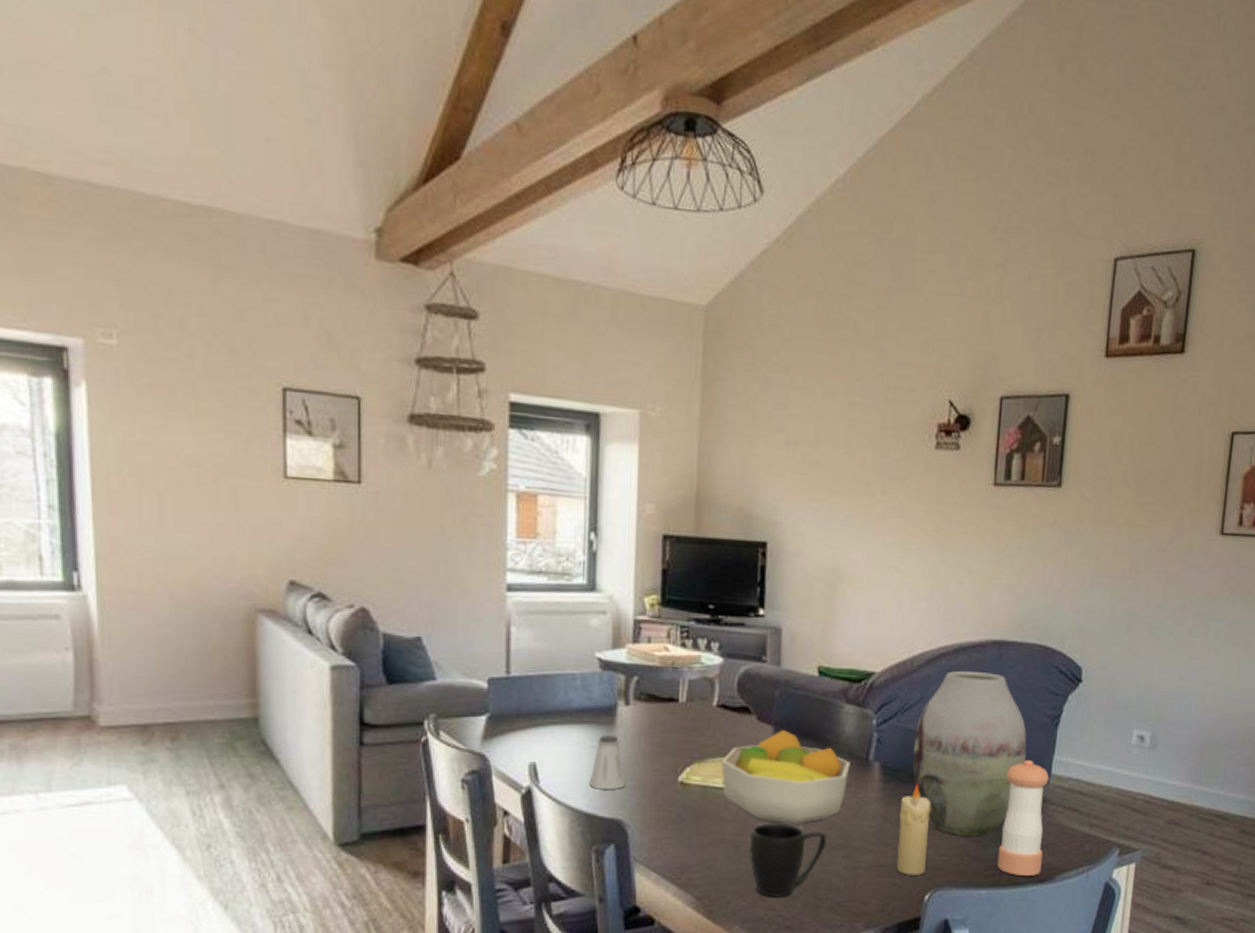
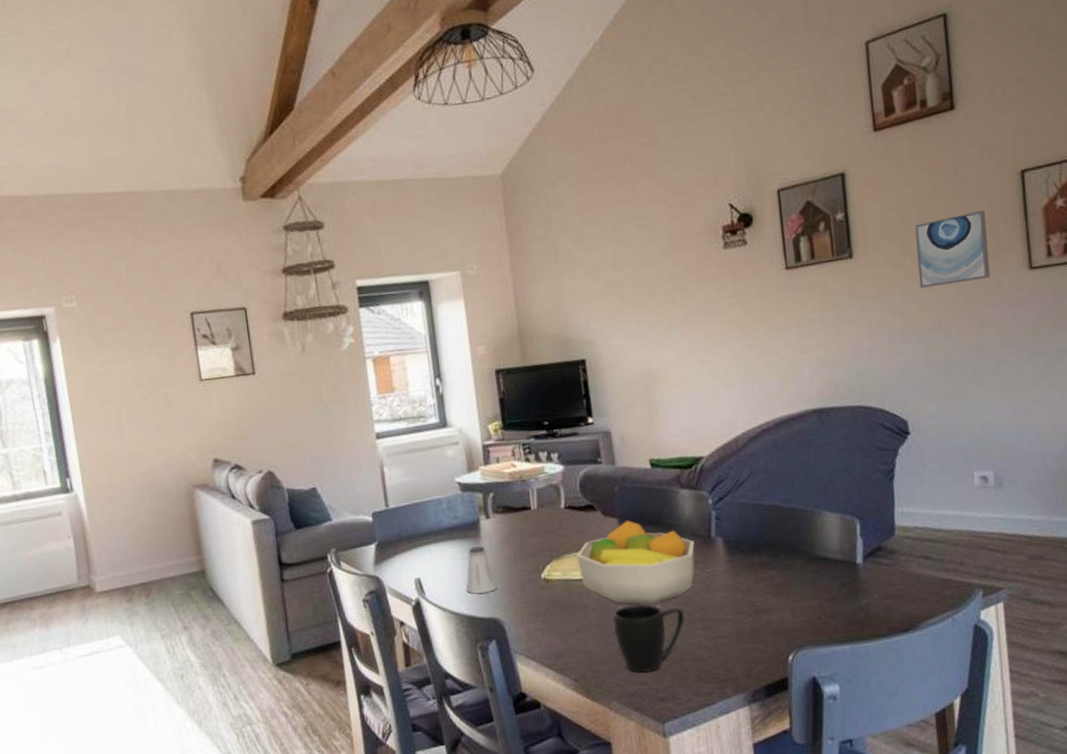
candle: present [896,784,931,875] -> none [748,552,784,639]
vase: present [913,671,1027,837] -> none [751,440,866,596]
pepper shaker: present [997,760,1050,876] -> none [849,515,903,628]
wall art: none [1118,464,1193,536] -> present [914,210,990,289]

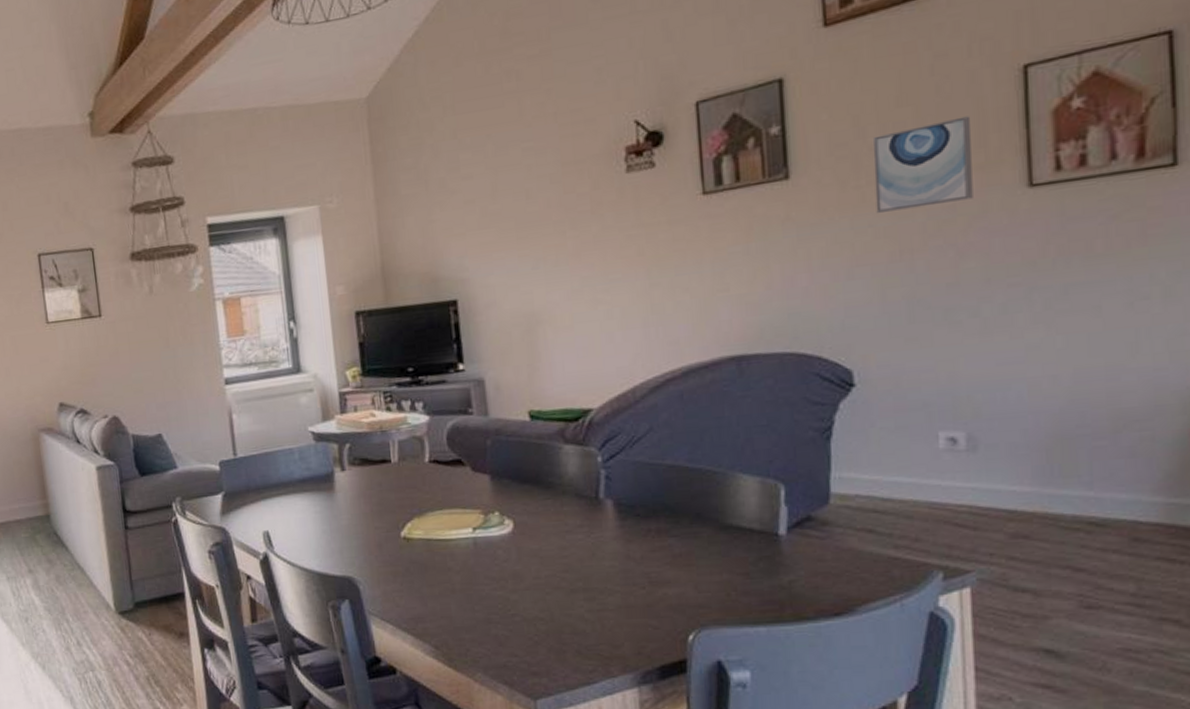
saltshaker: present [466,546,498,594] -> none [317,500,352,550]
fruit bowl: present [576,521,695,605] -> none [441,478,579,570]
mug: present [613,604,685,673] -> none [481,569,564,644]

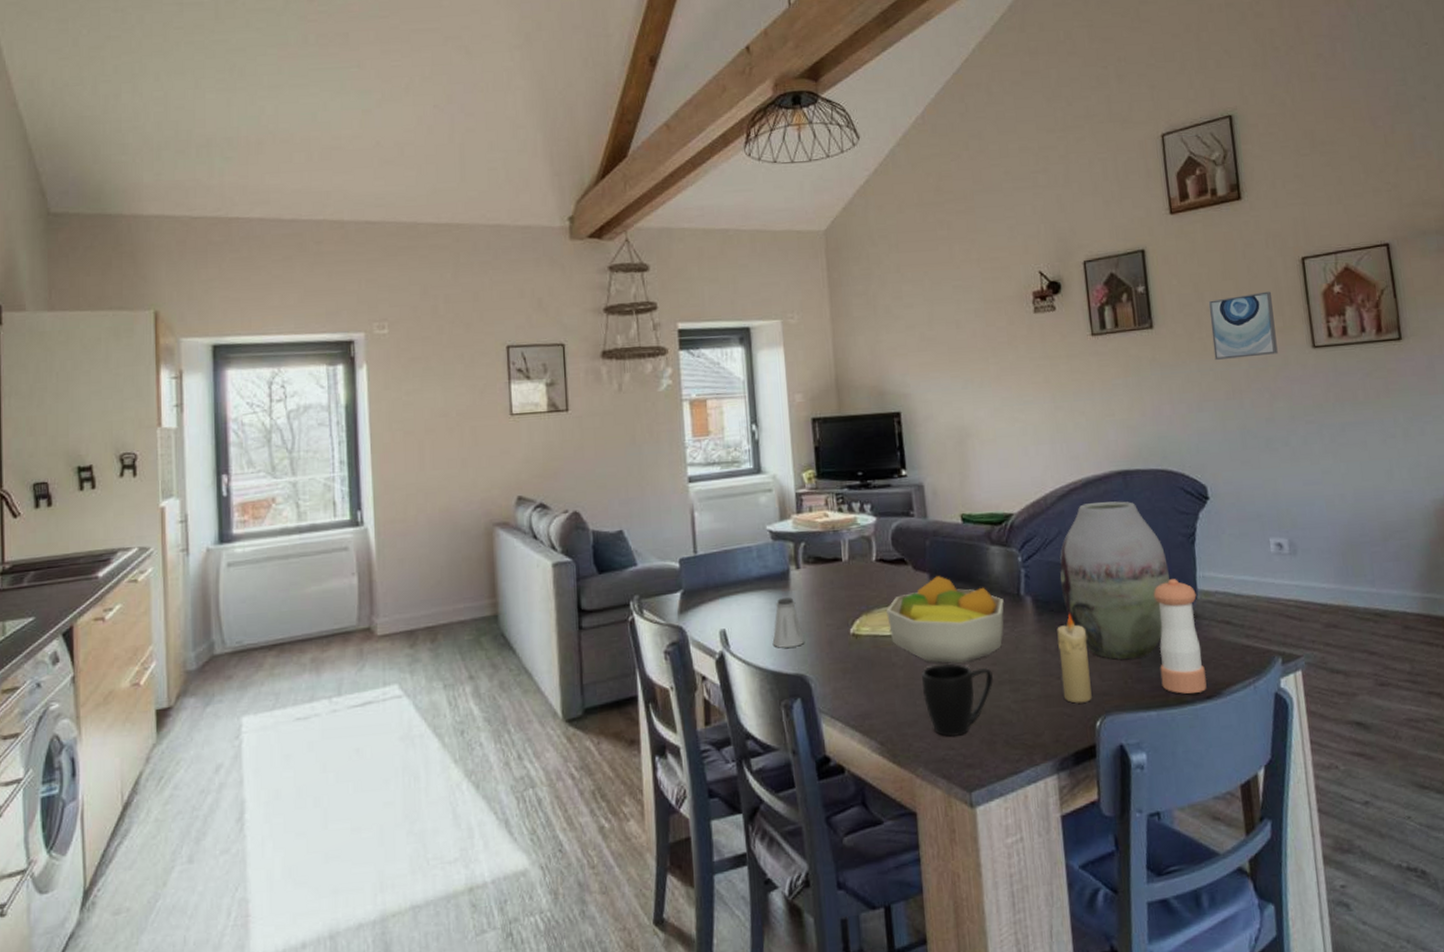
saltshaker: none [317,500,352,550] -> present [772,597,805,648]
fruit bowl: none [441,478,579,570] -> present [886,576,1004,664]
mug: none [481,569,564,644] -> present [922,663,993,737]
candle: none [643,518,684,615] -> present [1057,613,1092,704]
vase: none [649,391,793,570] -> present [1060,501,1170,660]
pepper shaker: none [770,480,836,610] -> present [1153,579,1207,694]

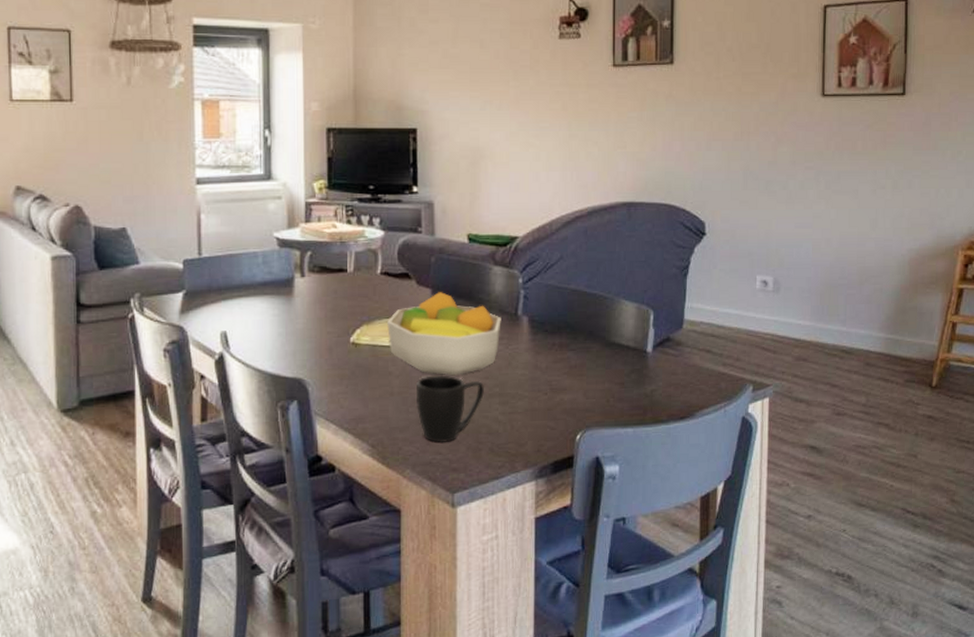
saltshaker: present [772,597,805,648] -> none [272,304,305,352]
candle: present [1057,613,1092,704] -> none [549,334,577,418]
vase: present [1060,501,1170,660] -> none [558,231,660,380]
pepper shaker: present [1153,579,1207,694] -> none [641,308,683,414]
wall art: present [1208,291,1278,361] -> none [728,36,791,102]

